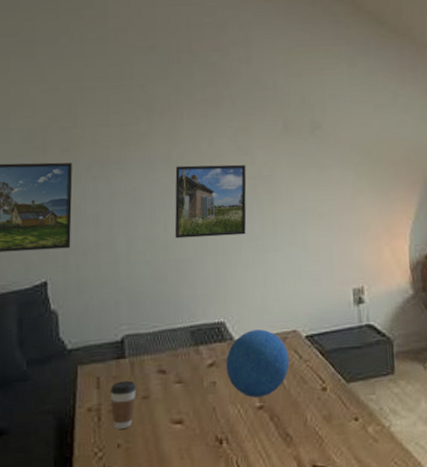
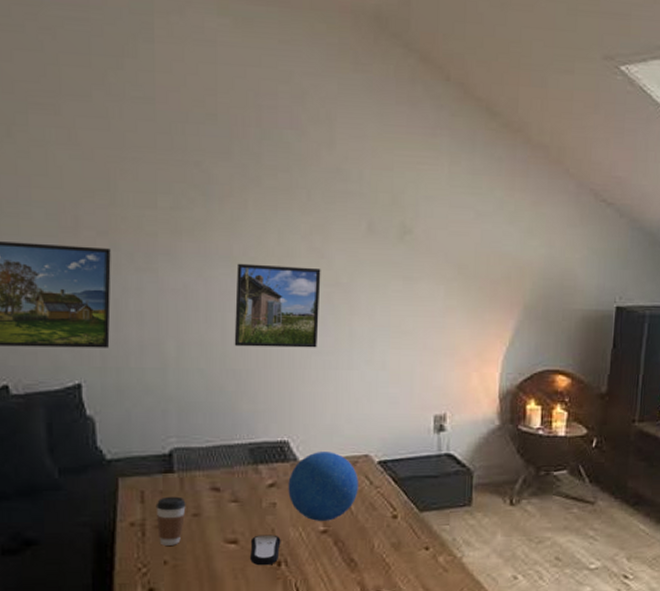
remote control: none [194,413,222,445] -> present [250,535,281,566]

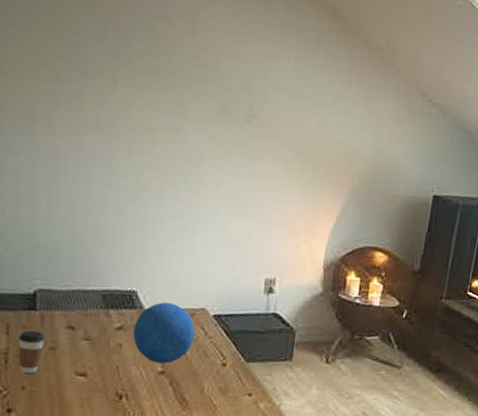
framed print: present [234,263,321,348] -> none [96,133,176,212]
remote control: present [250,535,281,566] -> none [96,370,124,398]

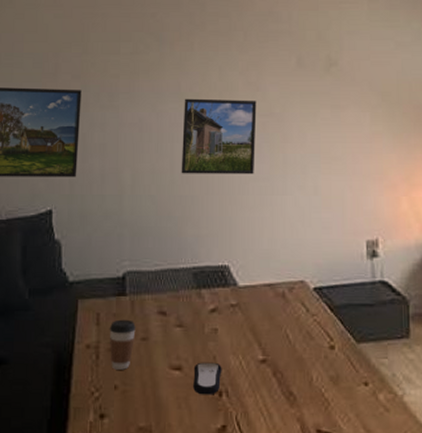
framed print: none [96,133,176,212] -> present [181,98,257,174]
remote control: none [96,370,124,398] -> present [193,362,222,395]
decorative ball: present [133,302,195,363] -> none [229,277,295,350]

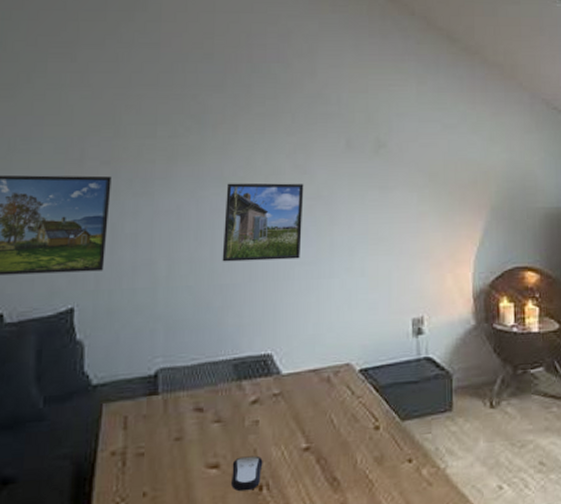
coffee cup: present [109,319,136,370] -> none [138,420,169,475]

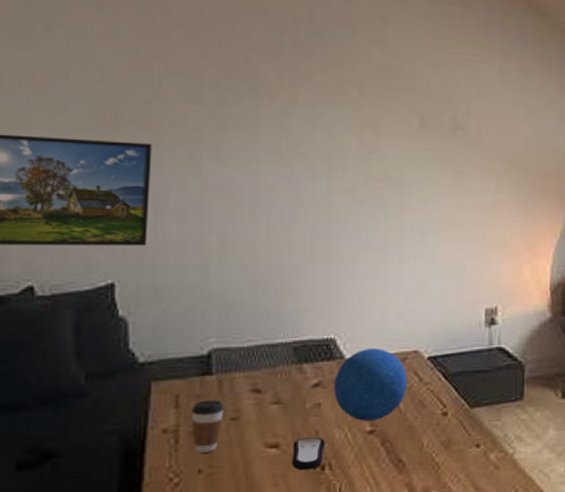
coffee cup: none [138,420,169,475] -> present [191,400,224,453]
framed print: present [222,183,304,262] -> none [280,158,371,243]
decorative ball: none [271,362,340,438] -> present [334,348,408,421]

